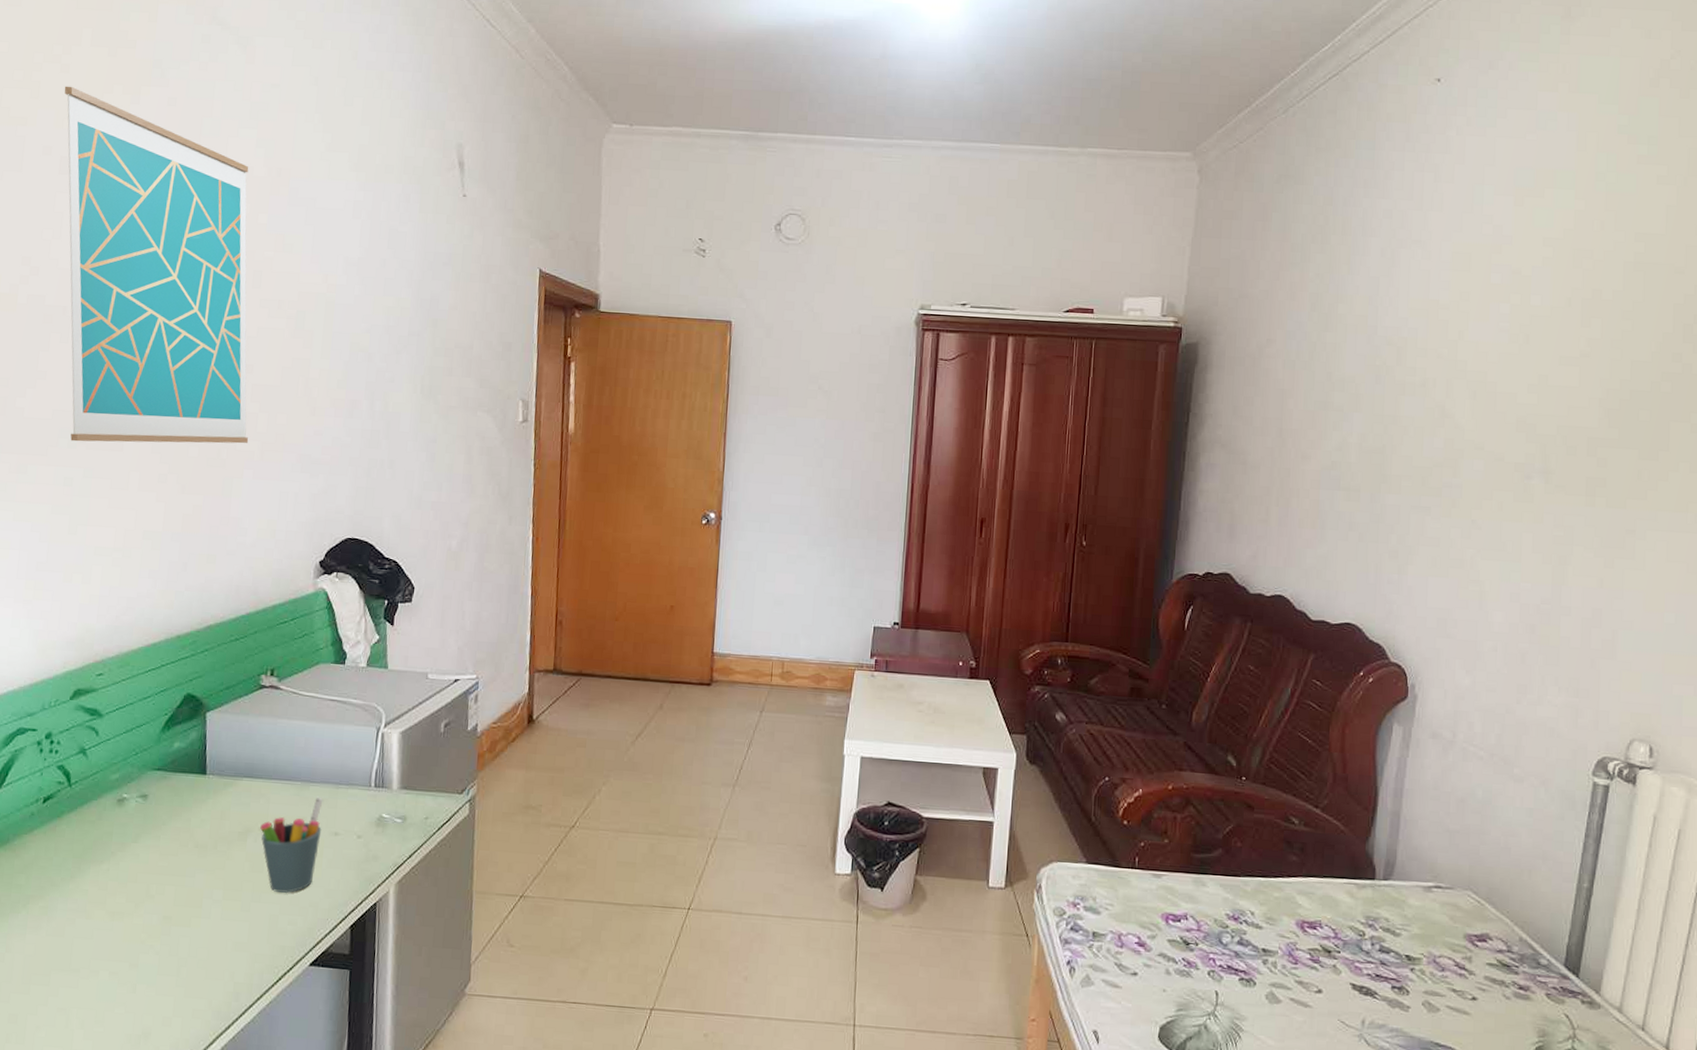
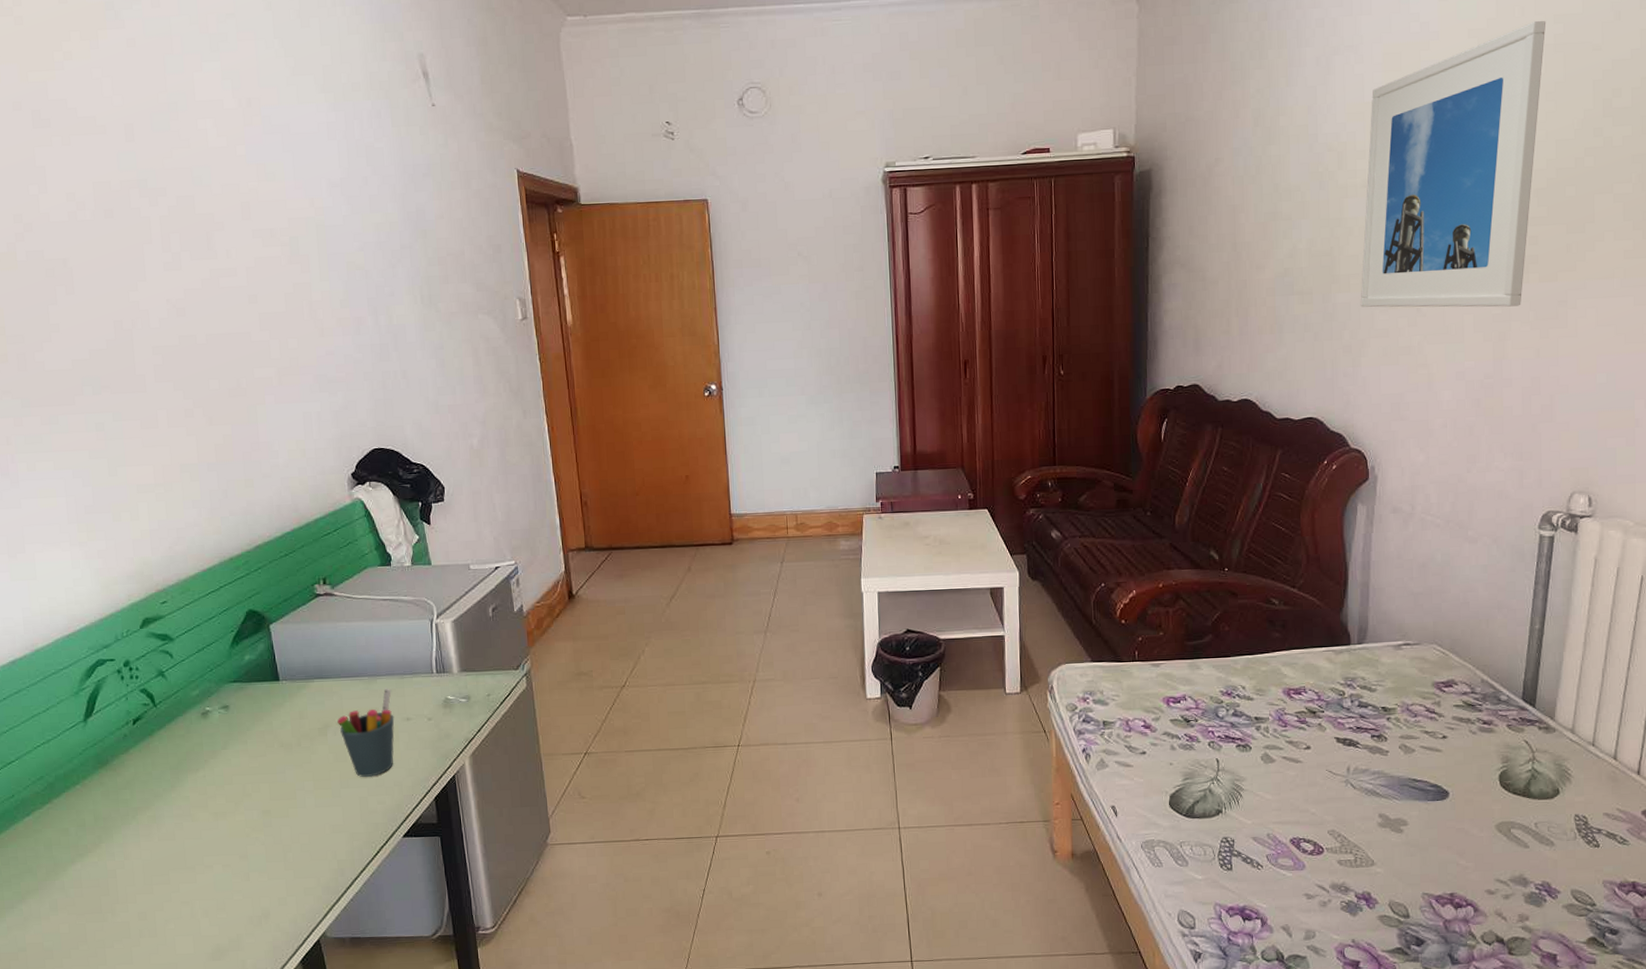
wall art: present [64,86,249,444] -> none [21,38,265,388]
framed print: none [1411,236,1627,530] -> present [1360,20,1546,308]

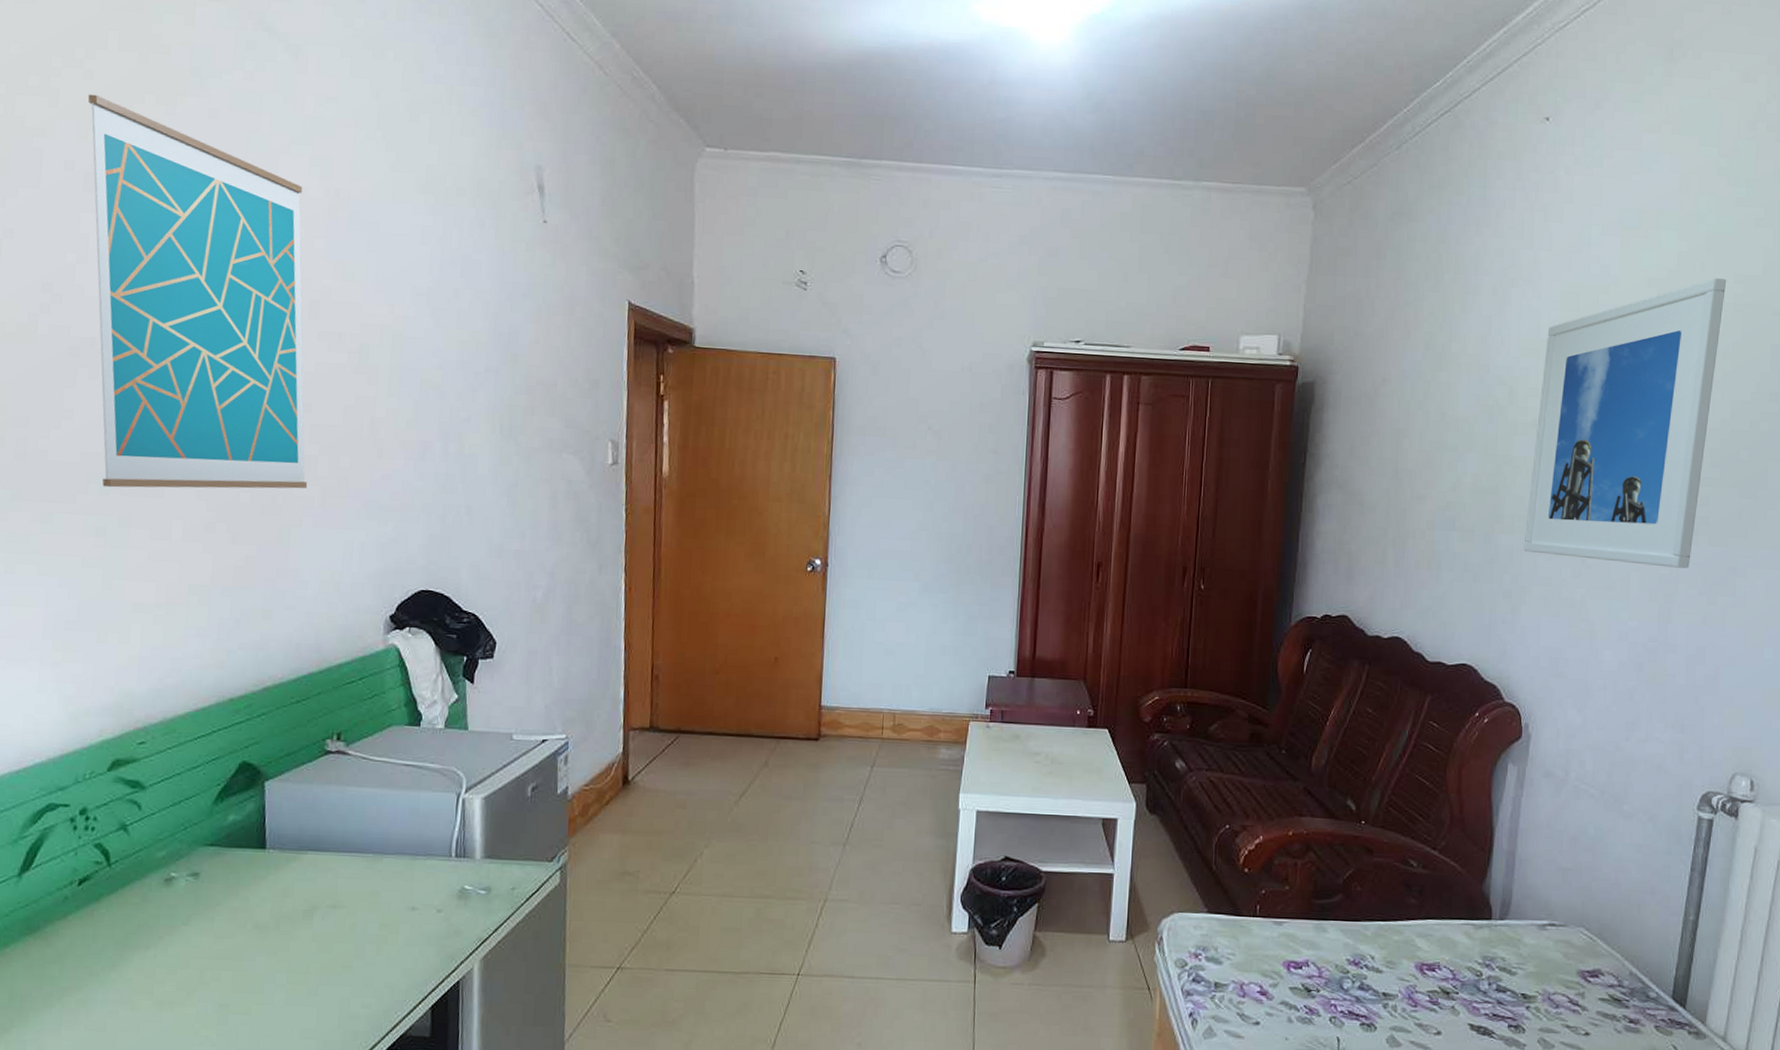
wall art: none [21,38,265,388] -> present [87,94,308,489]
pen holder: present [337,688,395,777] -> none [328,869,398,974]

